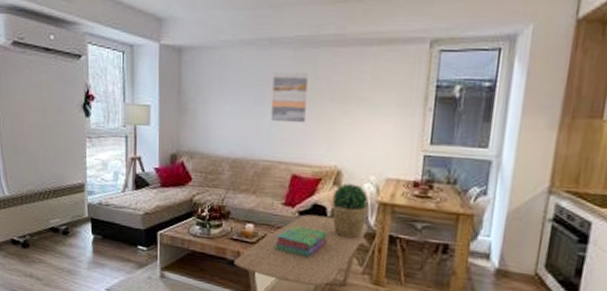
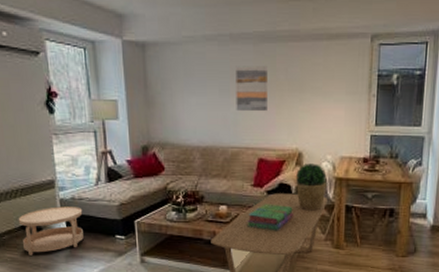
side table: none [48,210,108,259] -> present [18,206,84,255]

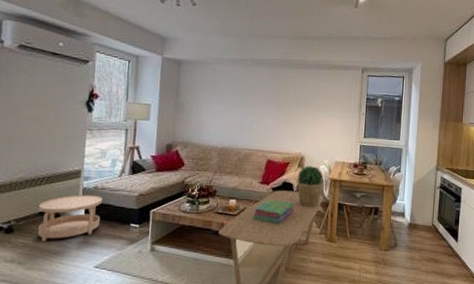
wall art: present [235,66,268,112] -> none [251,84,280,122]

